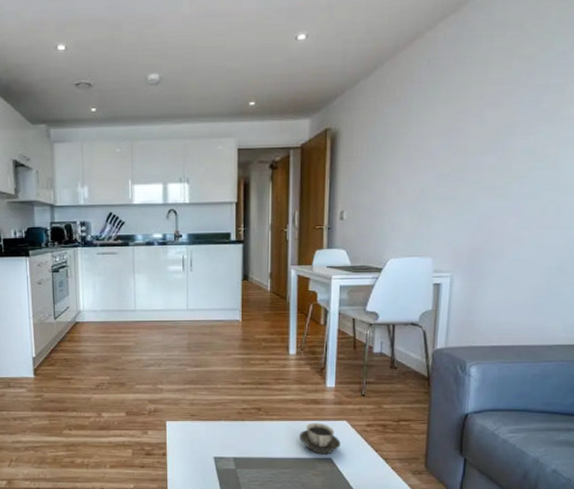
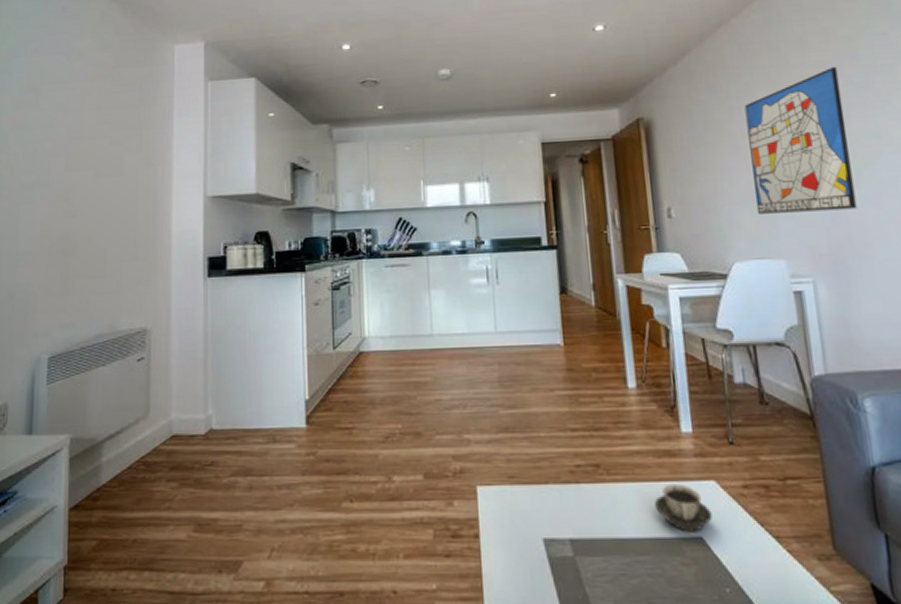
wall art: none [416,84,513,219] -> present [744,66,857,214]

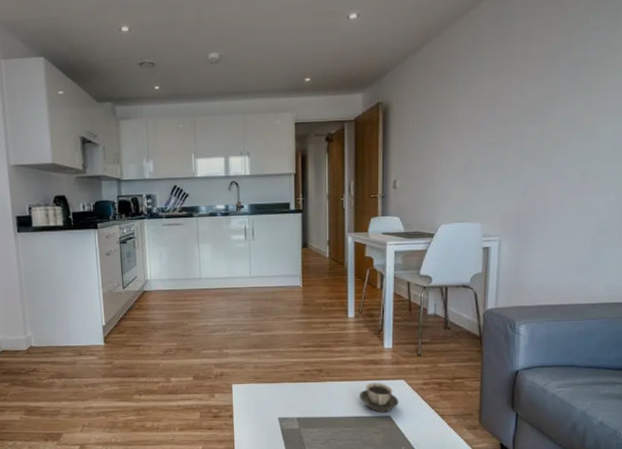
wall art: present [744,66,857,214] -> none [465,58,552,186]

